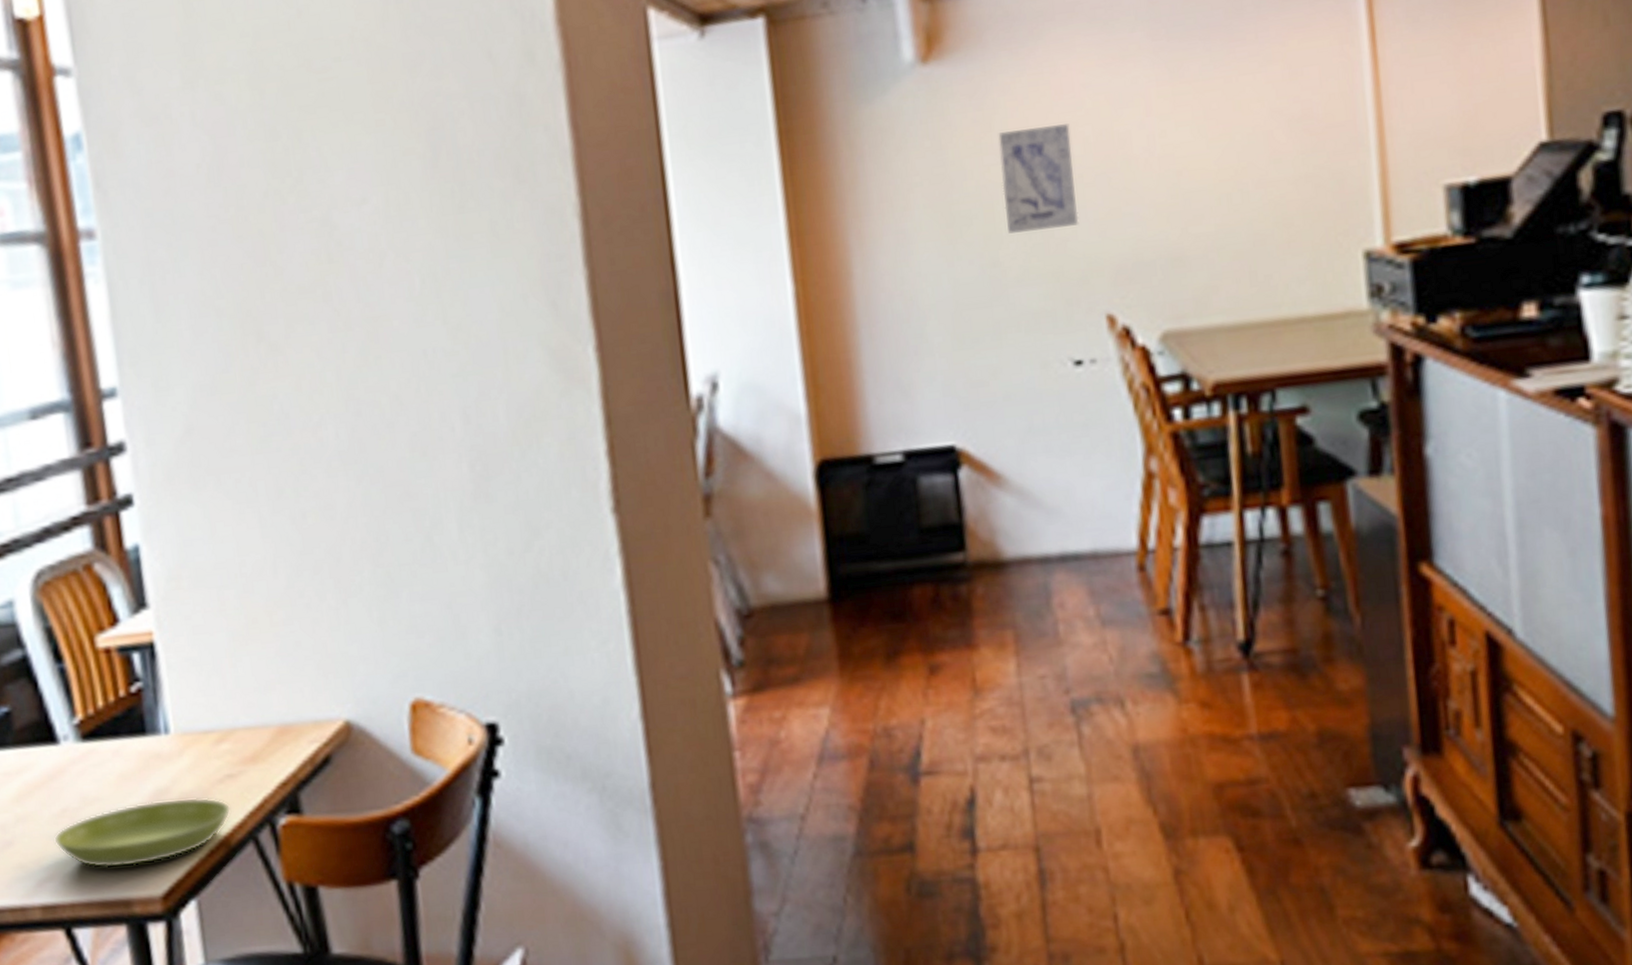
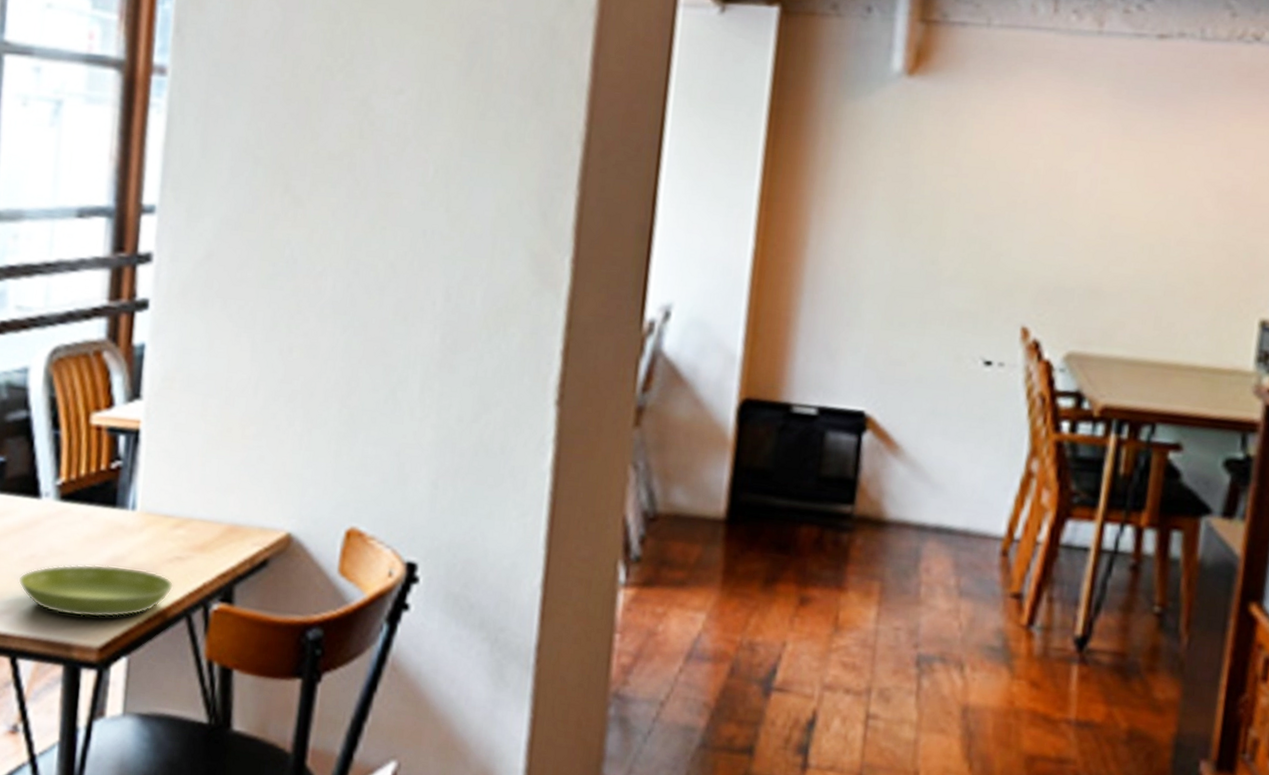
wall art: present [998,124,1079,234] -> none [951,149,1025,244]

